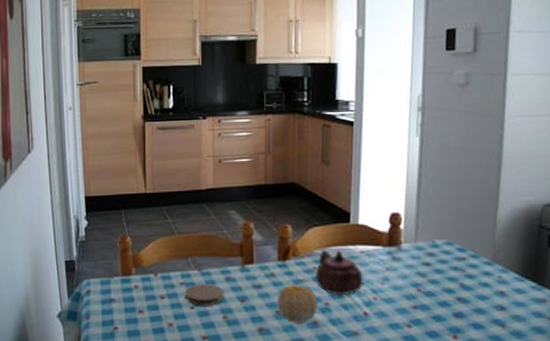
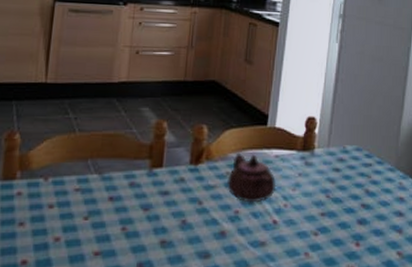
coaster: present [184,283,224,306] -> none [78,189,126,216]
fruit: present [277,284,319,325] -> none [183,190,228,235]

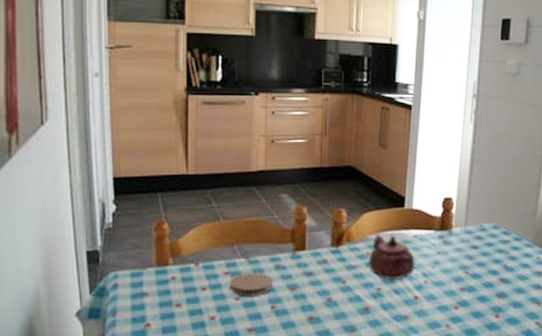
coaster: none [78,189,126,216] -> present [229,271,273,296]

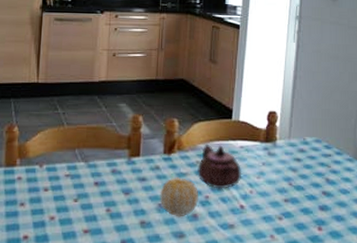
coaster: present [229,271,273,296] -> none [69,175,109,199]
fruit: none [328,270,371,311] -> present [159,177,199,217]

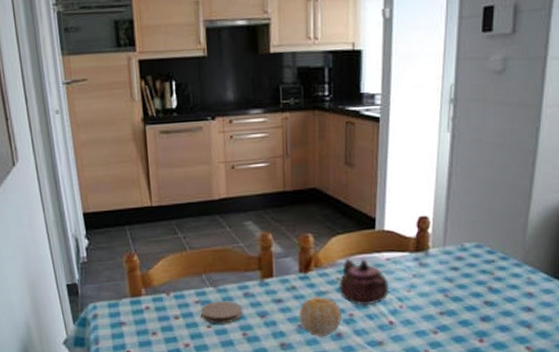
coaster: none [69,175,109,199] -> present [200,300,243,324]

